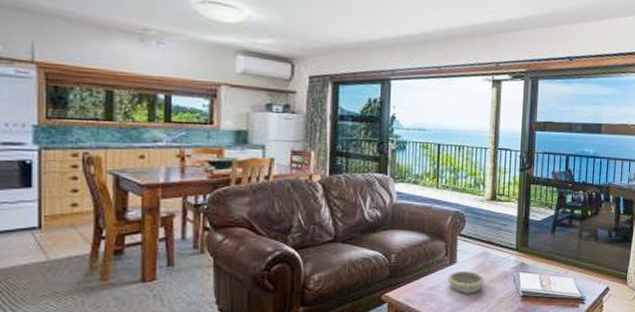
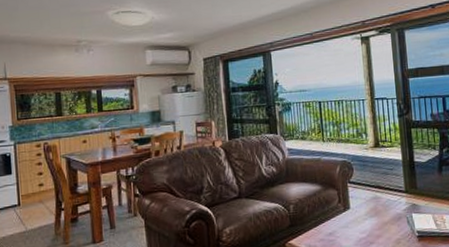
decorative bowl: present [447,270,485,293] -> none [343,215,379,237]

